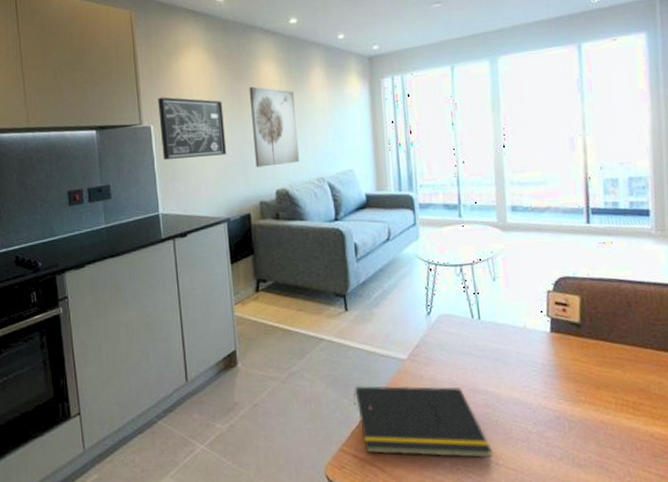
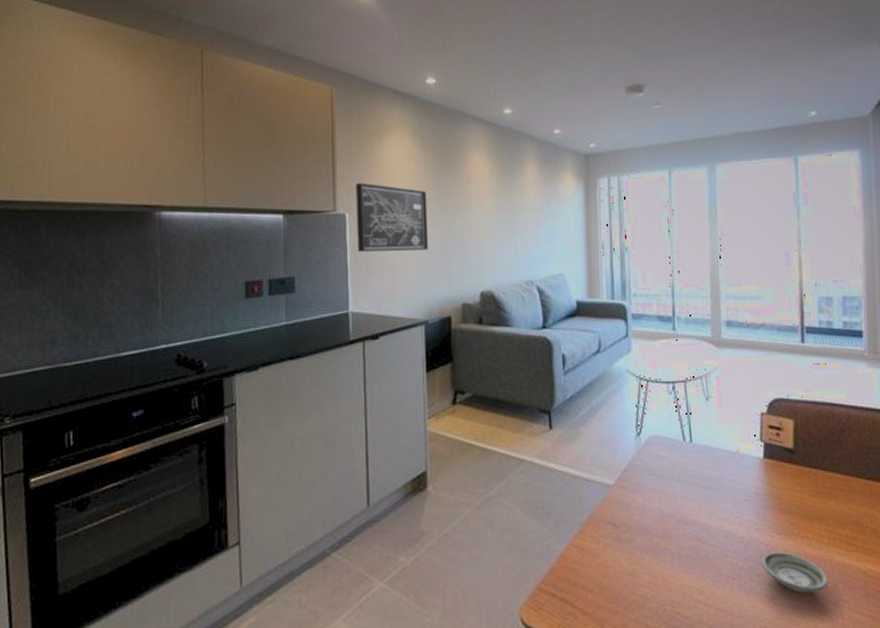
wall art: present [249,86,300,167] -> none [456,178,508,266]
notepad: present [353,385,493,459] -> none [554,514,702,598]
saucer: none [549,417,616,453] -> present [761,552,829,592]

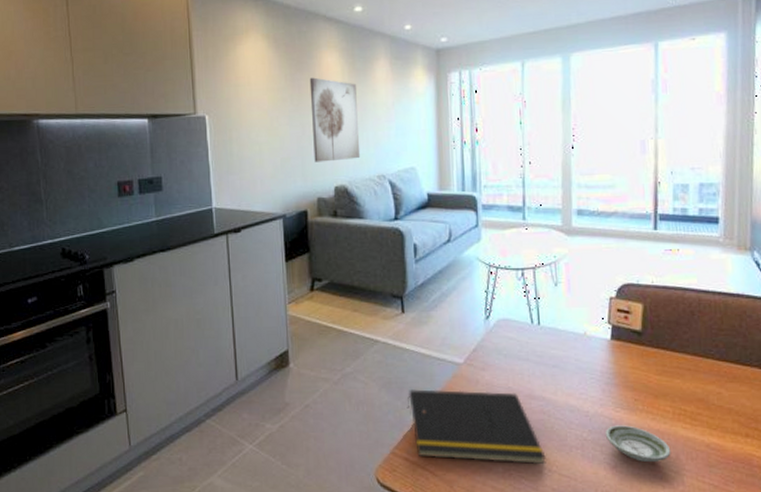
wall art: present [356,182,429,252] -> none [214,85,285,151]
wall art: none [456,178,508,266] -> present [309,77,361,162]
notepad: none [554,514,702,598] -> present [407,389,546,465]

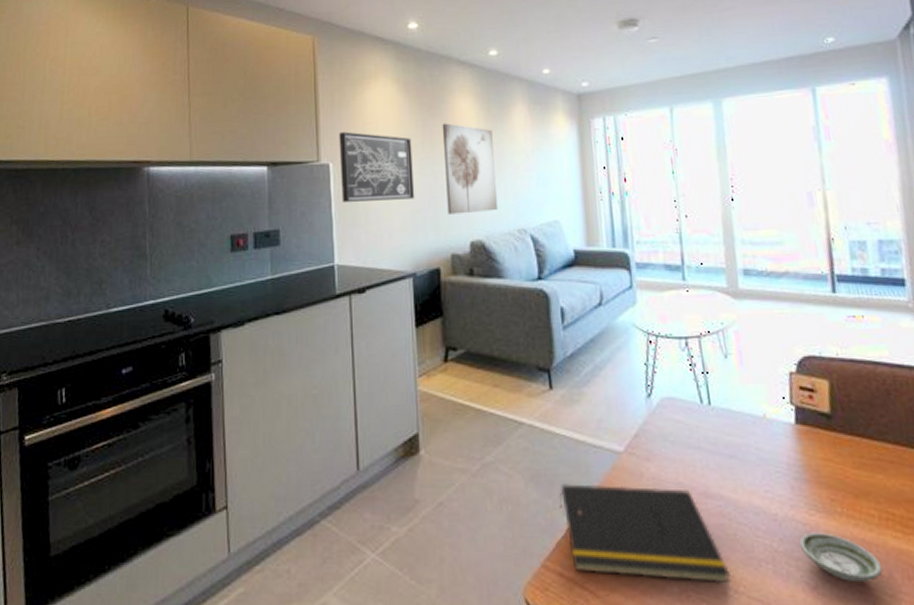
wall art: none [214,85,285,151] -> present [339,131,415,202]

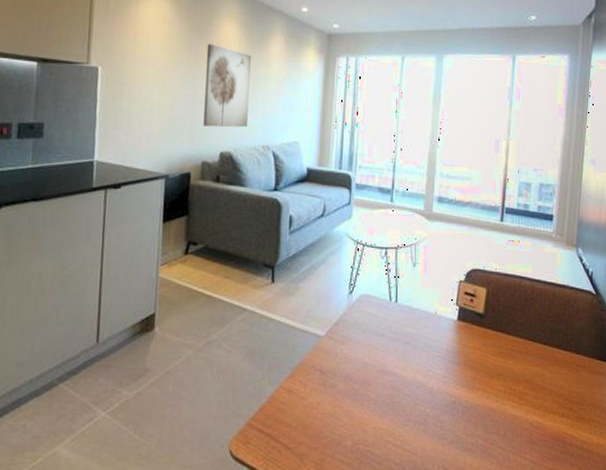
wall art: present [339,131,415,202] -> none [107,38,178,109]
notepad: present [559,484,731,584] -> none [267,360,392,439]
saucer: present [799,533,883,581] -> none [445,402,500,438]

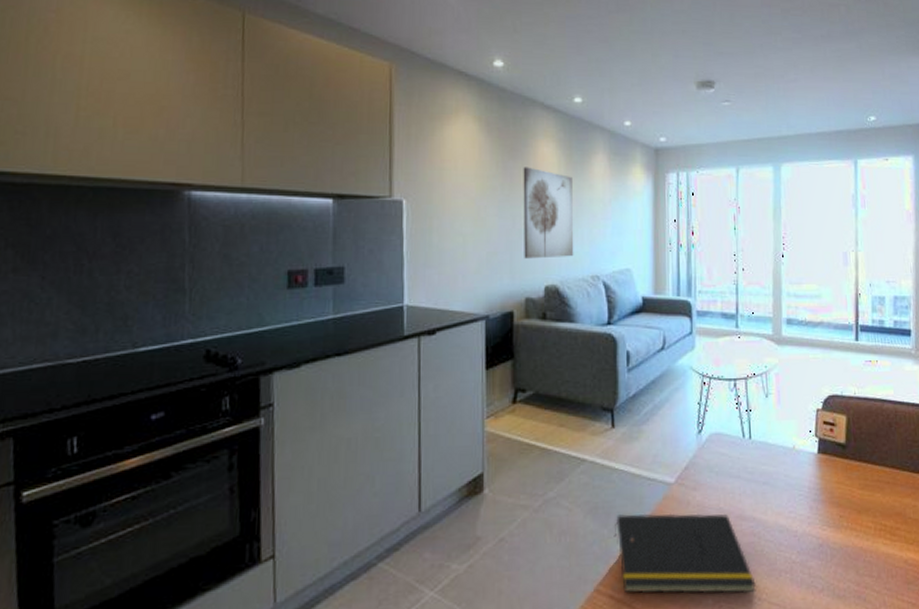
notepad: none [267,360,392,439] -> present [614,513,756,594]

